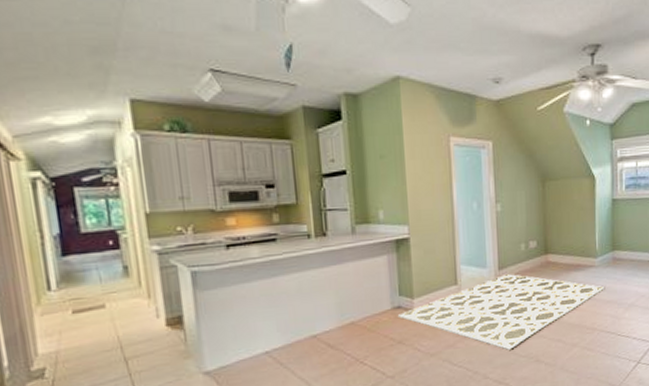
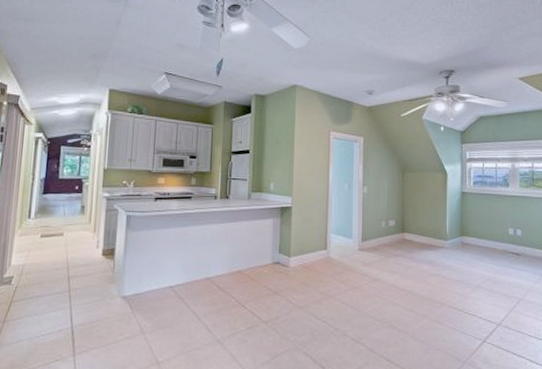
rug: present [399,274,605,350] -> none [277,246,454,313]

